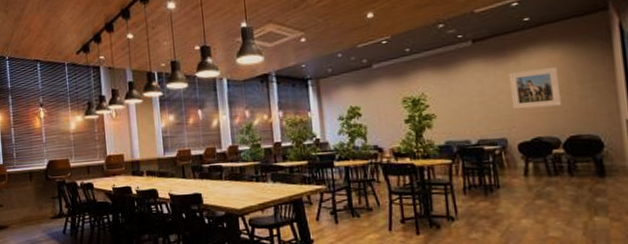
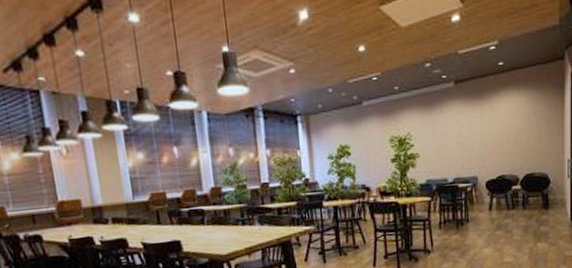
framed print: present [508,66,562,110] -> none [482,110,523,150]

